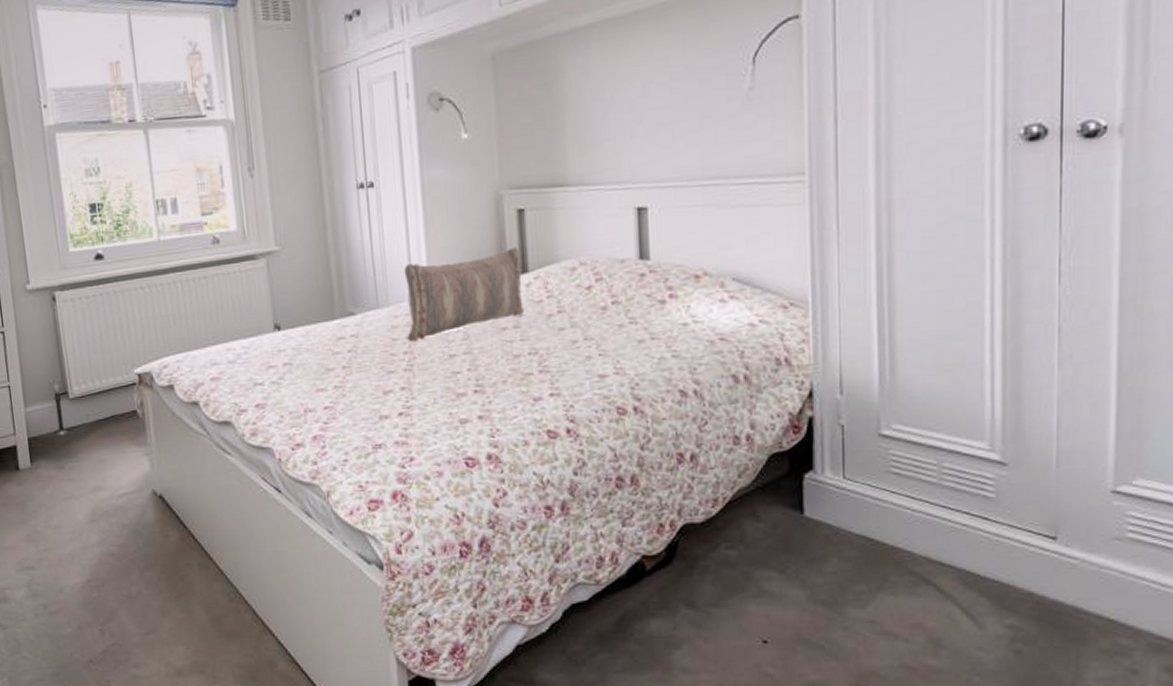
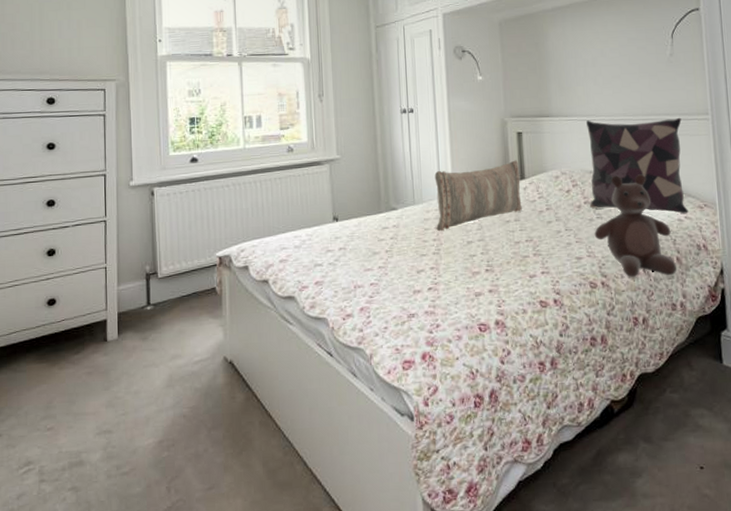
pillow: none [618,180,765,317] -> present [586,117,688,214]
teddy bear: none [625,262,744,402] -> present [594,174,677,278]

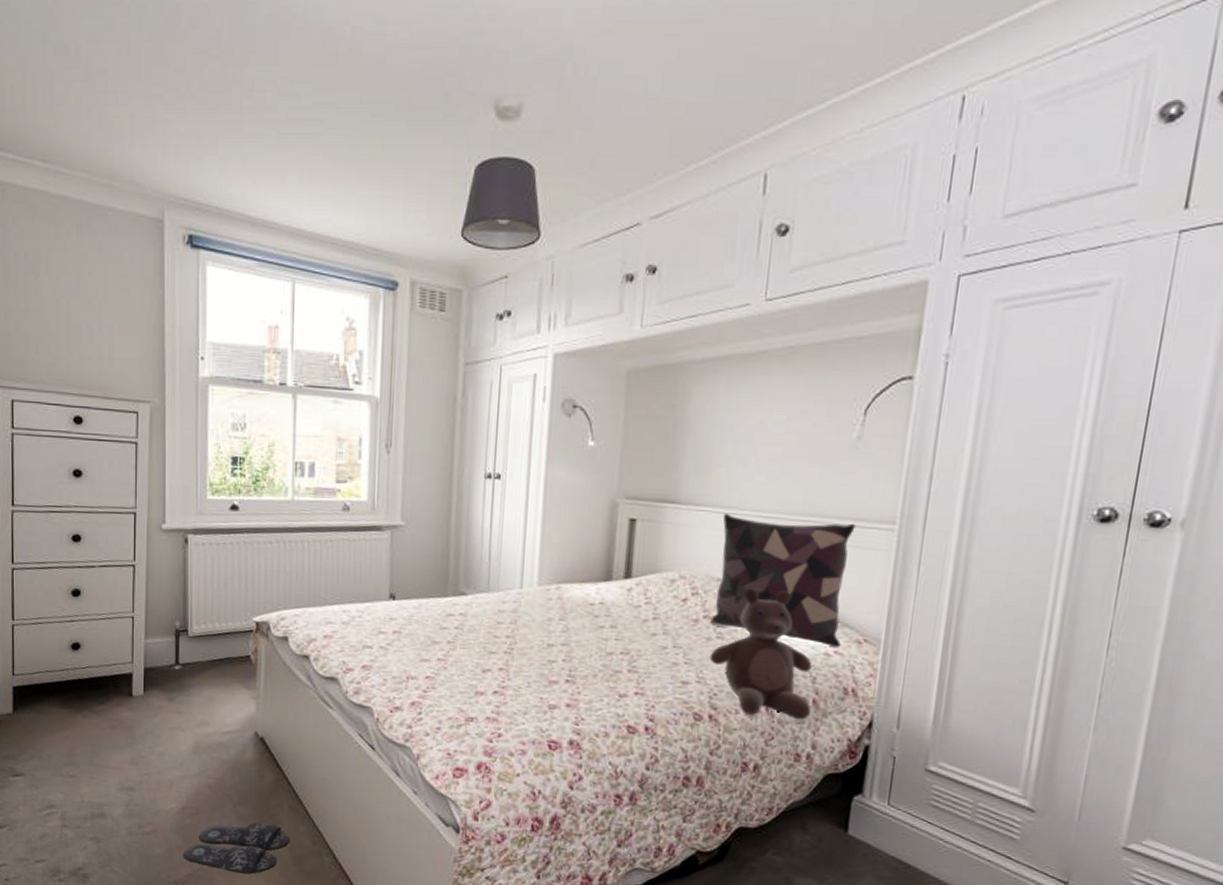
slippers: none [162,442,262,497] -> present [183,821,289,874]
pillow: present [434,160,522,232] -> none [511,553,626,628]

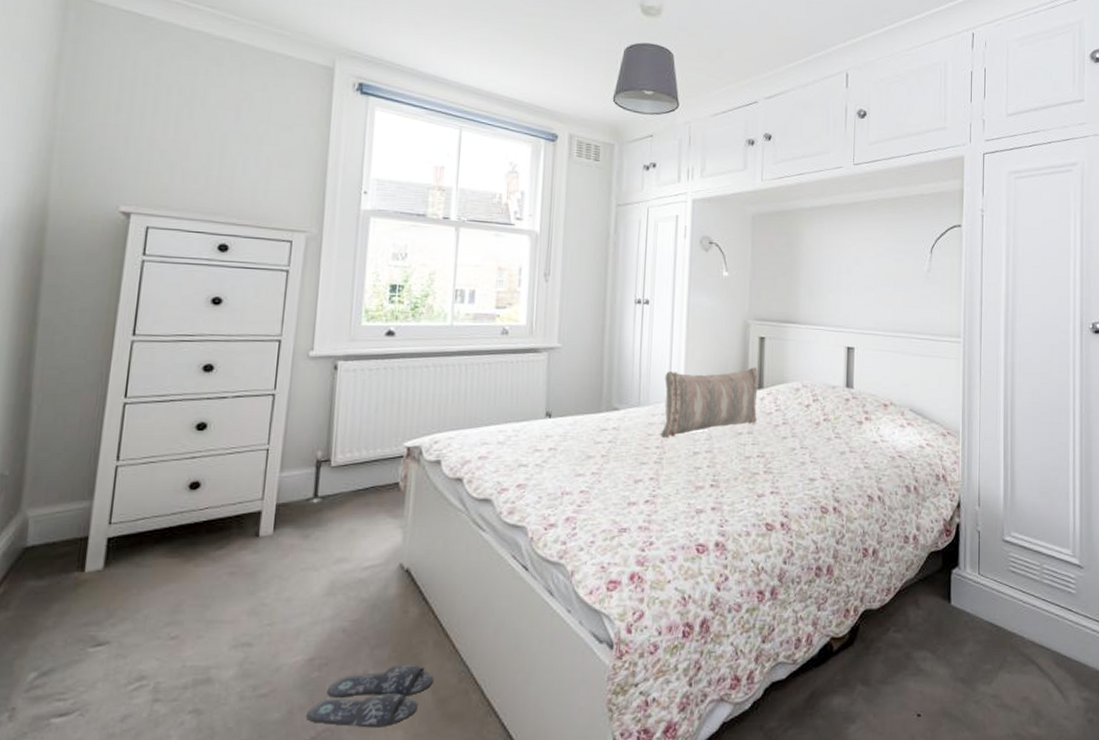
pillow: none [511,553,626,628] -> present [660,367,758,439]
teddy bear: present [709,588,813,721] -> none [831,393,914,506]
pillow: present [710,513,856,649] -> none [829,331,933,441]

